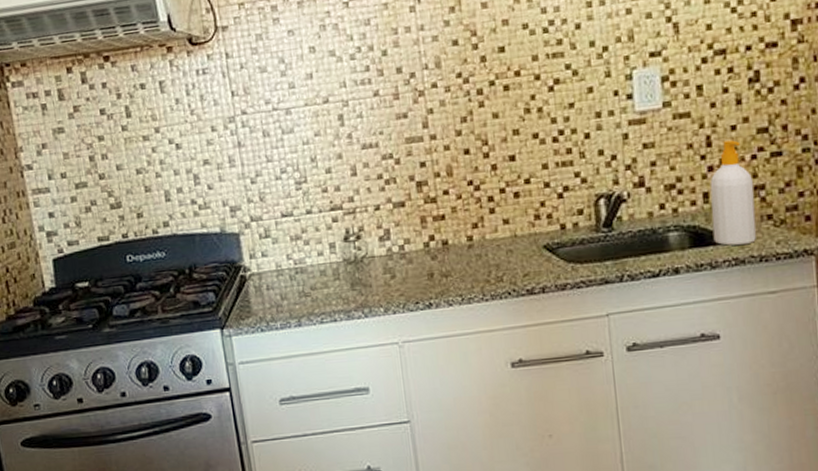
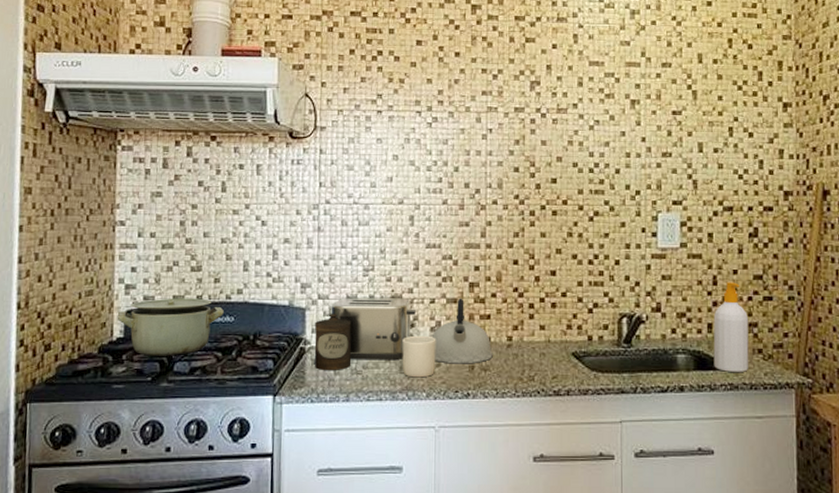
saucepan: none [44,236,154,303] -> present [117,298,224,356]
canister: none [252,235,298,297] -> present [314,314,352,370]
toaster: none [266,208,361,281] -> present [331,298,417,361]
mug: none [349,246,391,294] -> present [402,335,436,378]
kettle: none [381,200,453,274] -> present [431,298,493,364]

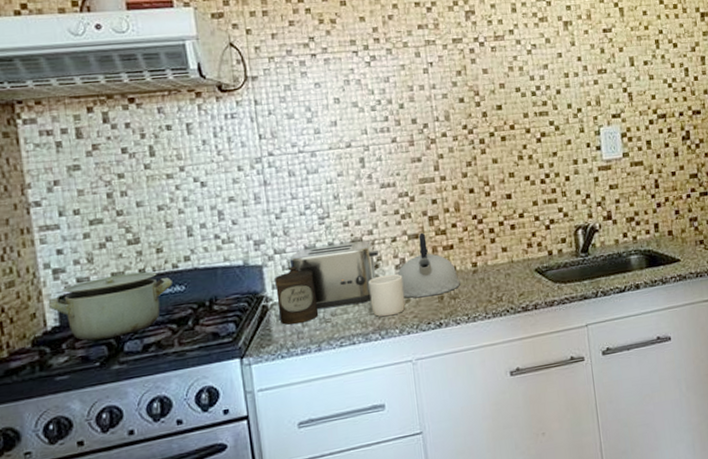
soap bottle: present [713,282,749,372] -> none [658,183,693,265]

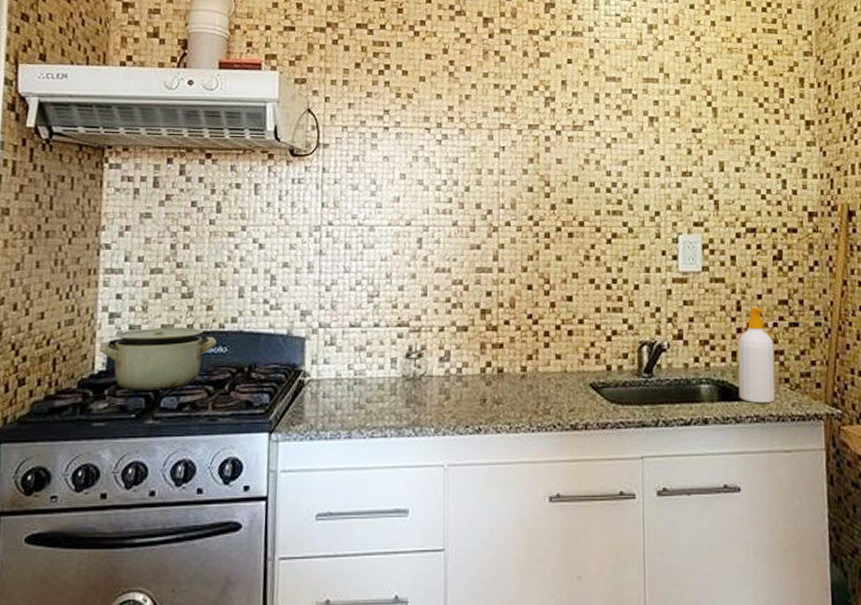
canister: present [275,266,319,325] -> none [314,343,355,405]
toaster: present [289,240,379,309] -> none [332,326,425,394]
mug: present [368,274,406,317] -> none [408,366,446,412]
kettle: present [397,232,460,298] -> none [440,325,506,397]
soap bottle: none [658,183,693,265] -> present [738,307,776,403]

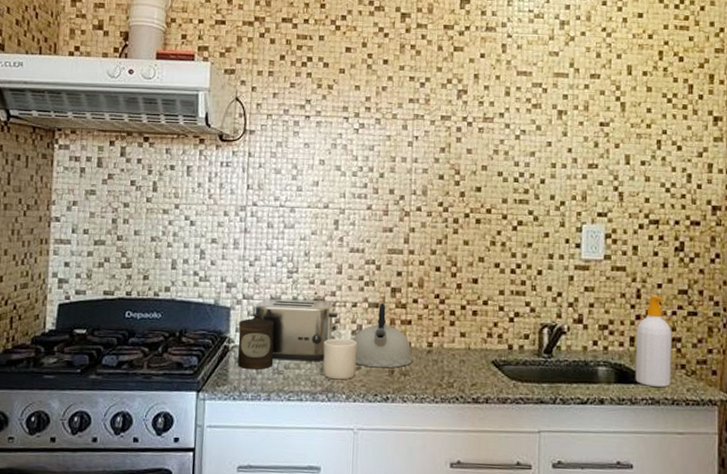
saucepan: present [99,327,217,391] -> none [50,293,152,350]
canister: none [314,343,355,405] -> present [238,314,275,370]
toaster: none [332,326,425,394] -> present [255,298,339,362]
mug: none [408,366,446,412] -> present [323,338,357,380]
kettle: none [440,325,506,397] -> present [352,302,413,369]

